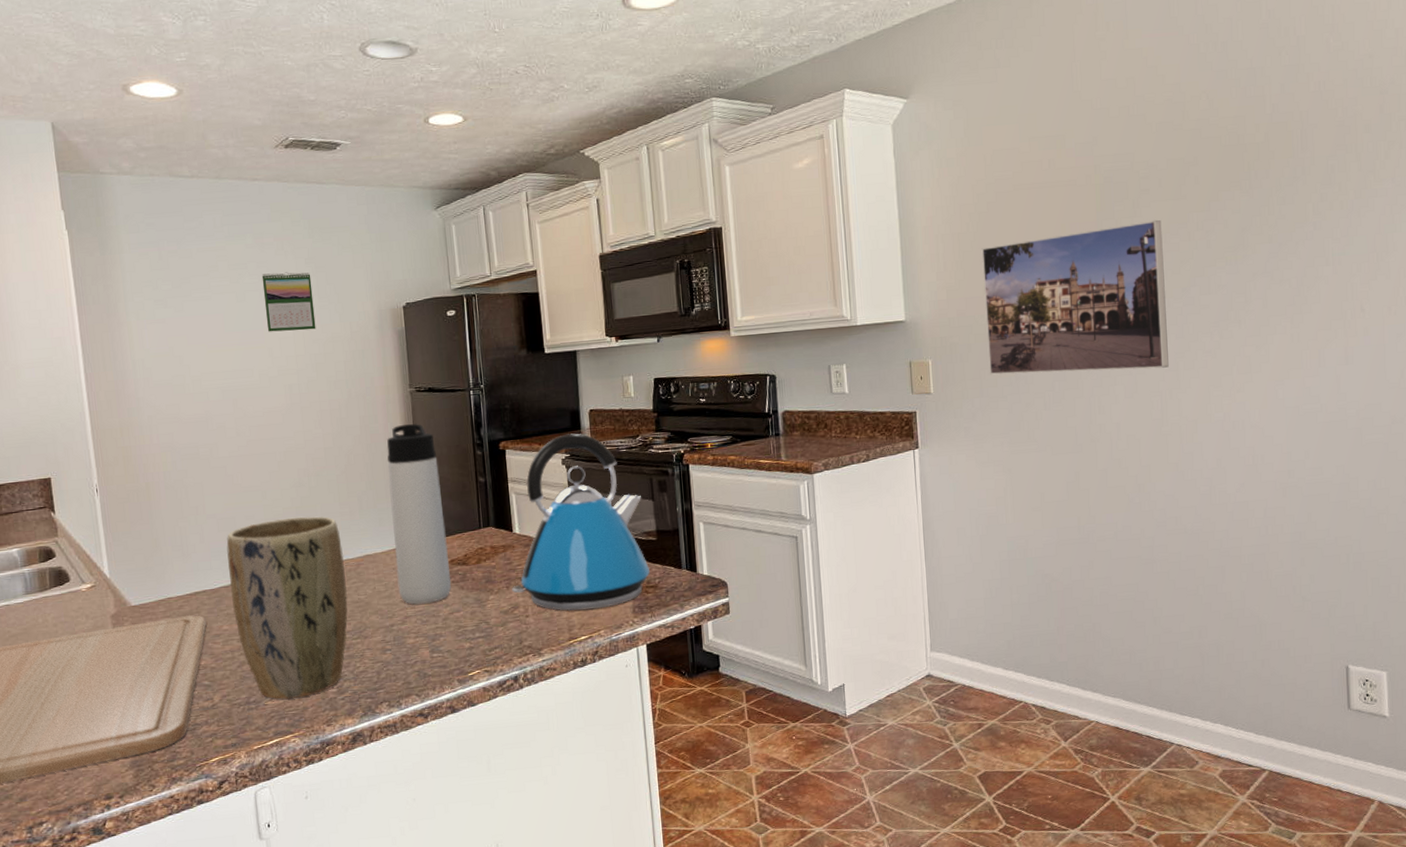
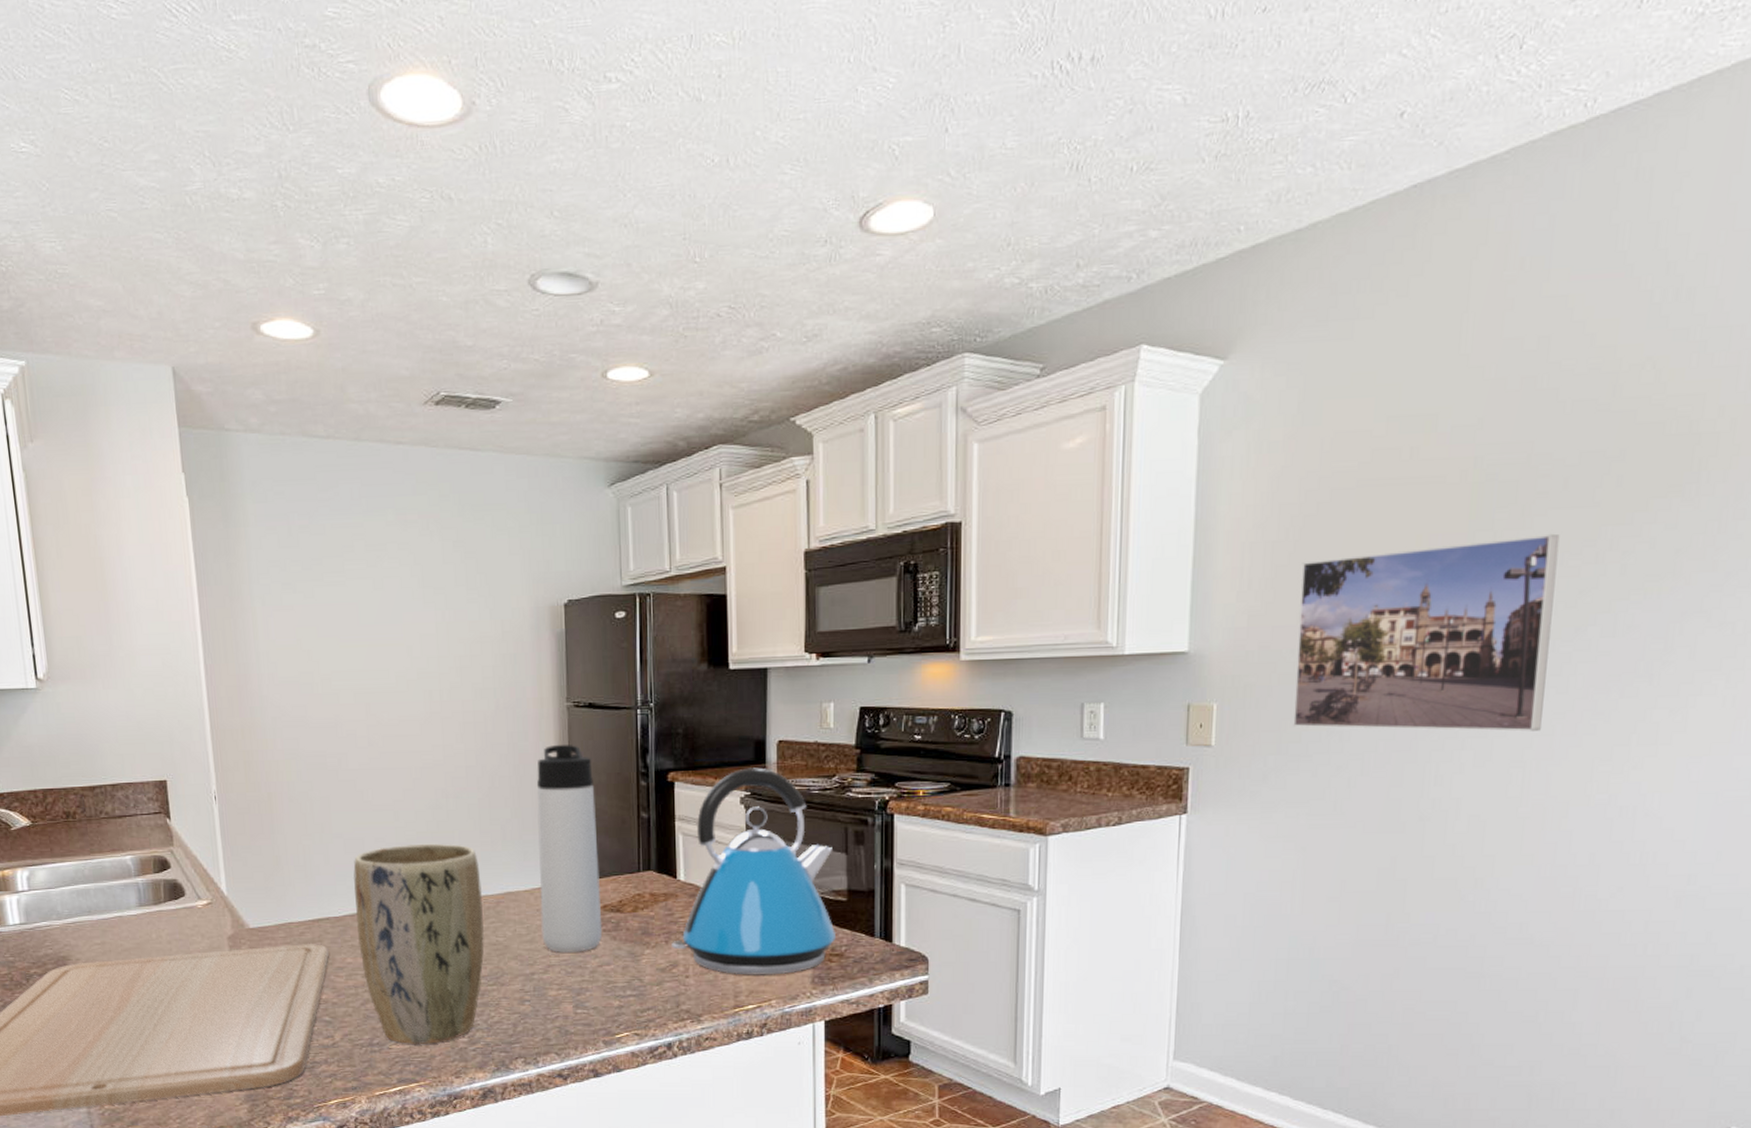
calendar: present [261,272,316,332] -> none [403,556,463,628]

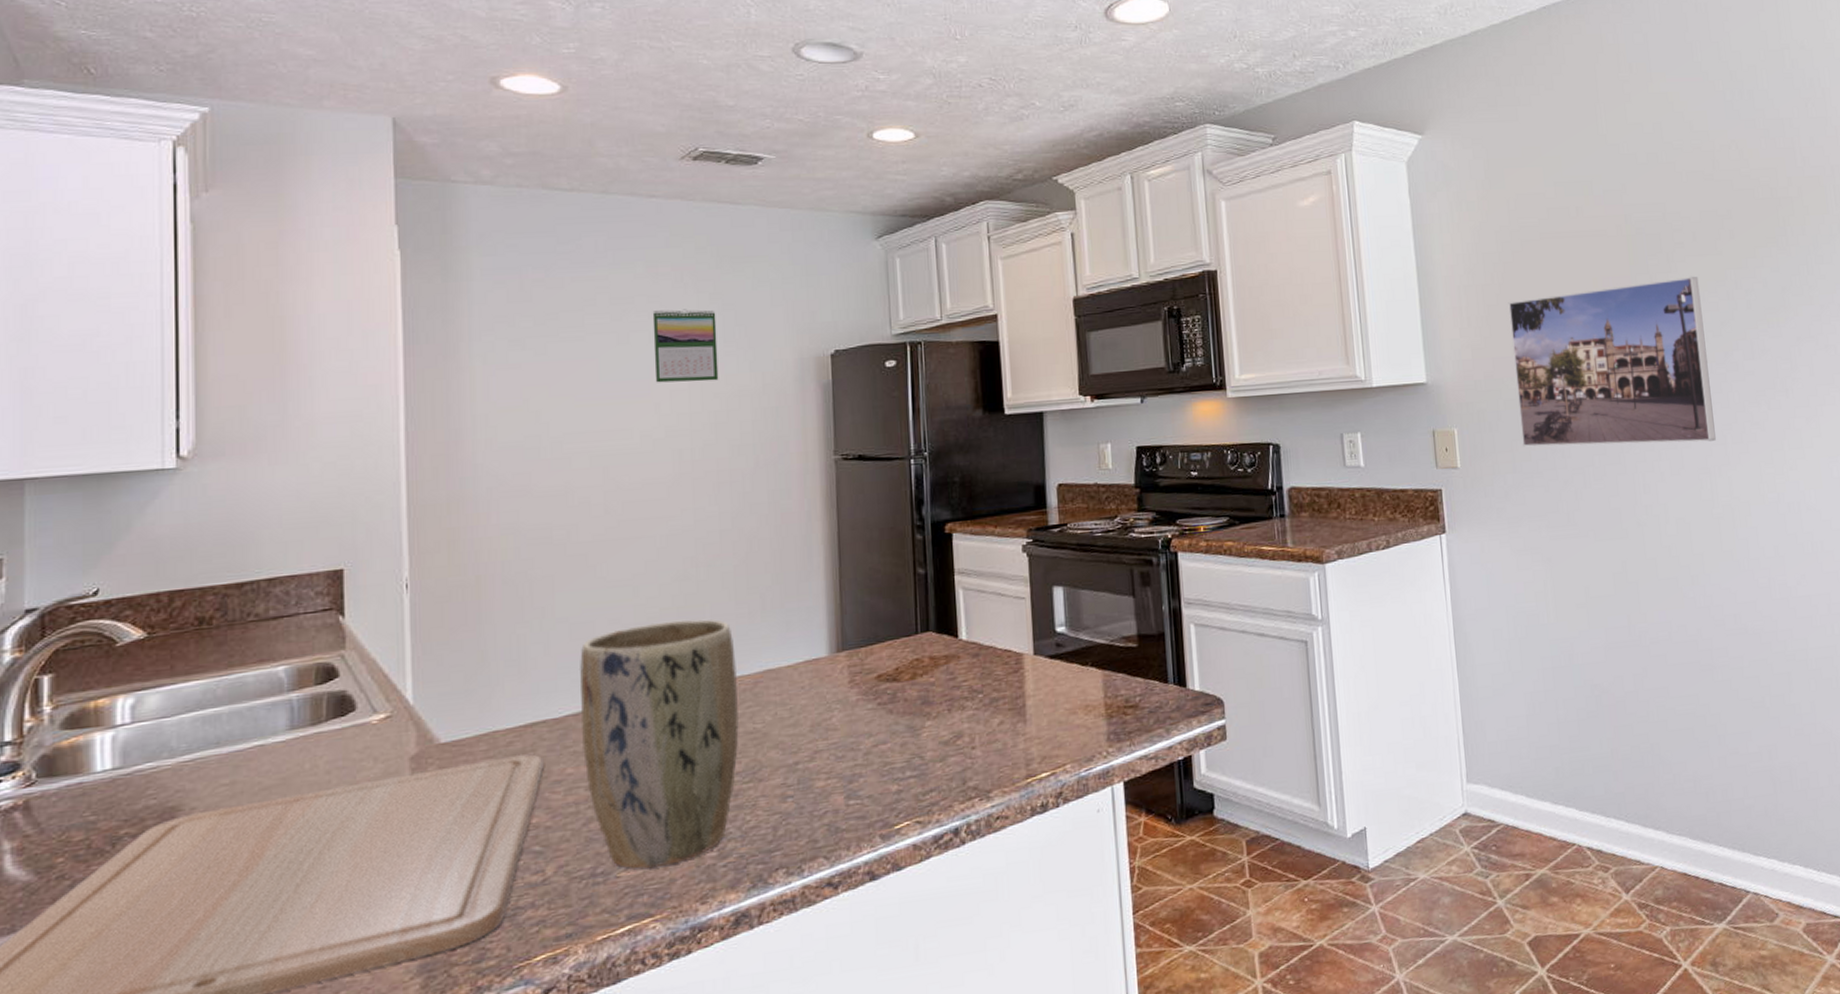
calendar: none [403,556,463,628] -> present [652,309,719,383]
thermos bottle: present [536,744,603,953] -> none [801,499,878,735]
kettle: present [671,767,837,975] -> none [955,513,1130,740]

